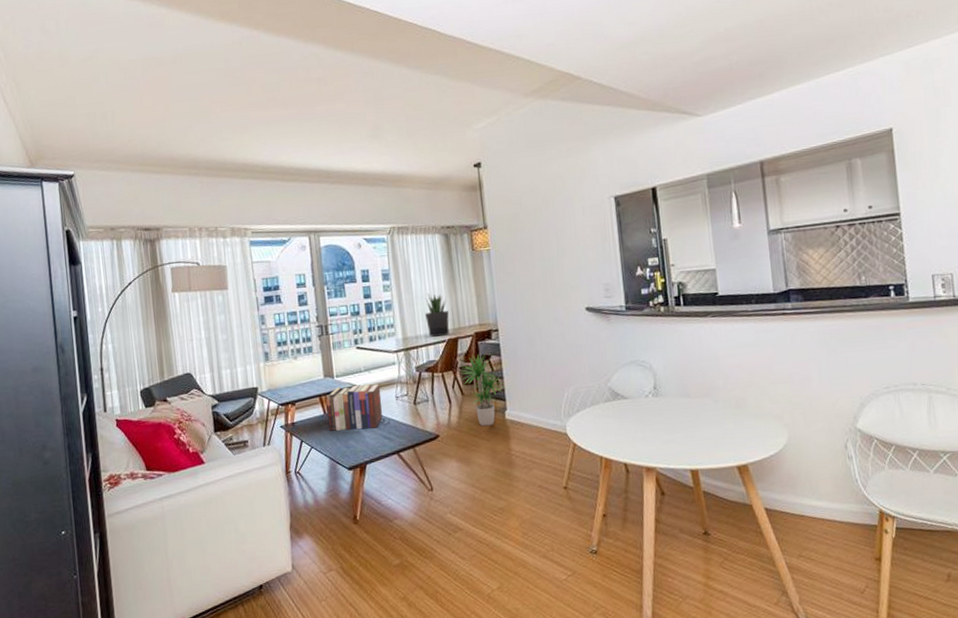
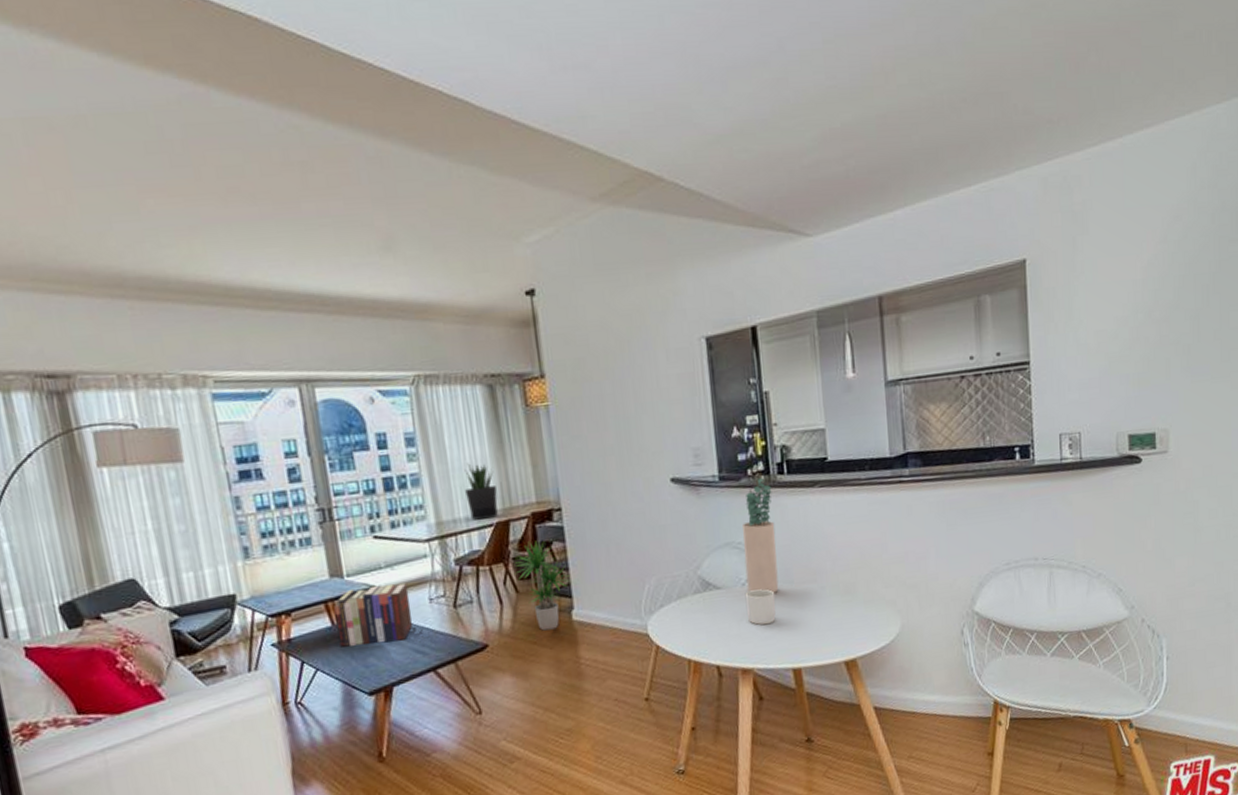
vase: none [646,304,678,404] -> present [742,472,779,593]
mug: none [648,400,675,431] -> present [745,588,776,625]

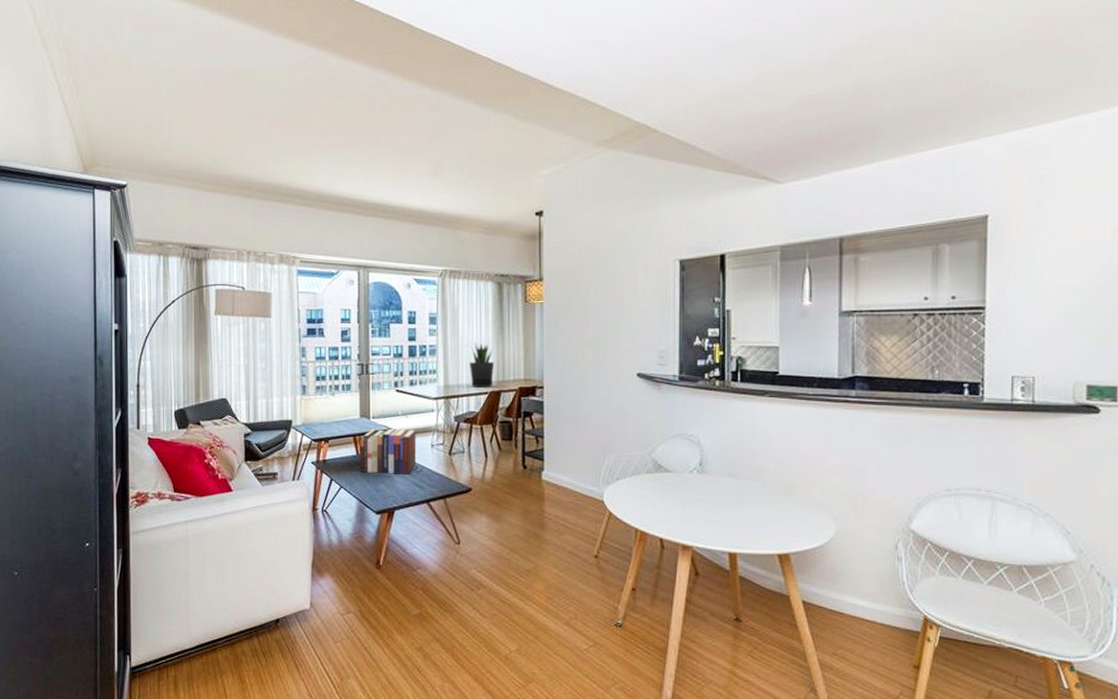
potted plant: present [513,540,571,632] -> none [499,410,545,486]
vase: present [742,472,779,593] -> none [694,378,725,483]
mug: present [745,588,776,625] -> none [691,478,719,510]

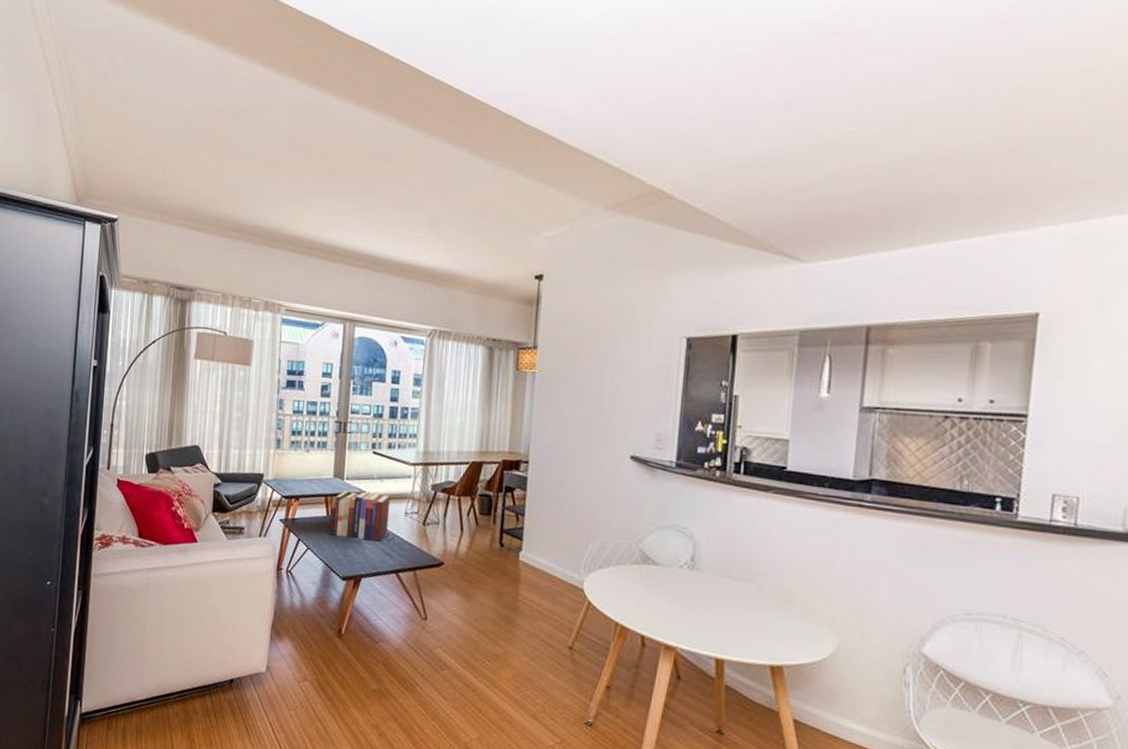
planter: present [470,342,494,387] -> none [452,408,479,457]

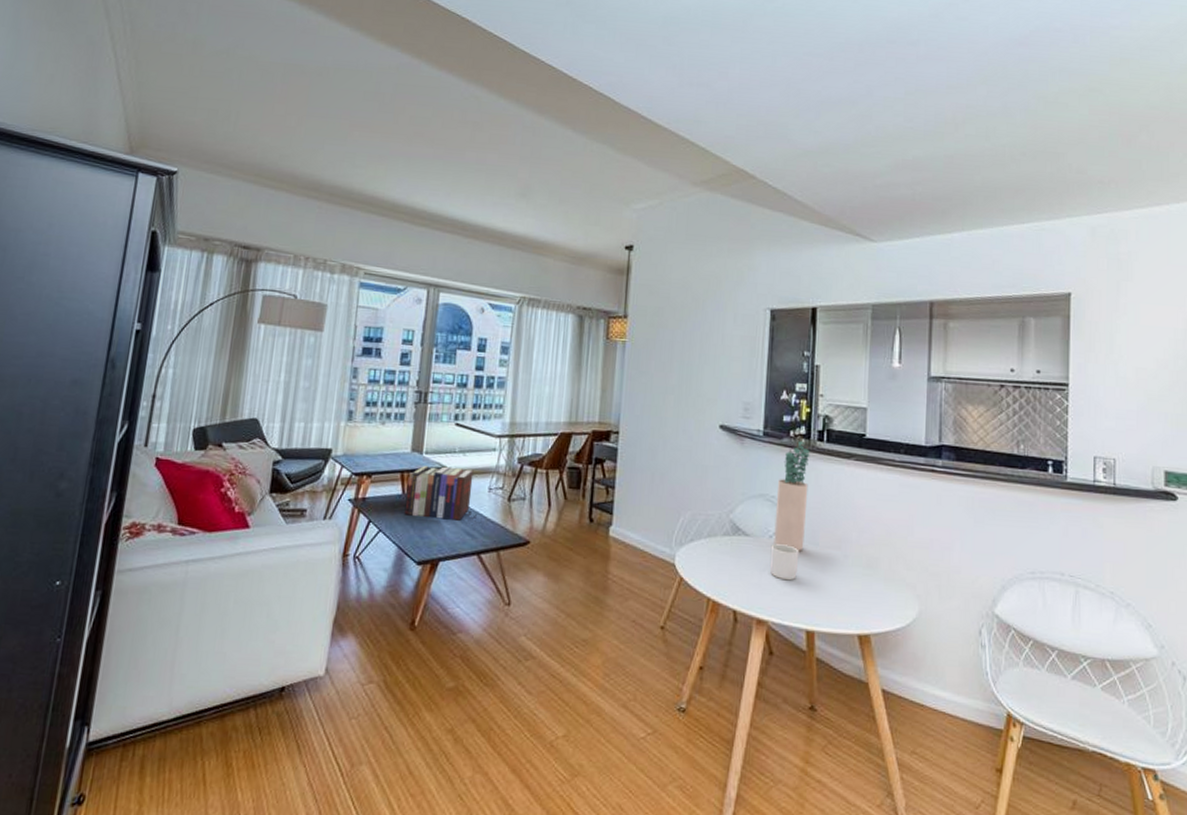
mug: none [679,573,711,610] -> present [769,544,800,581]
vase: none [684,468,726,582] -> present [774,436,810,552]

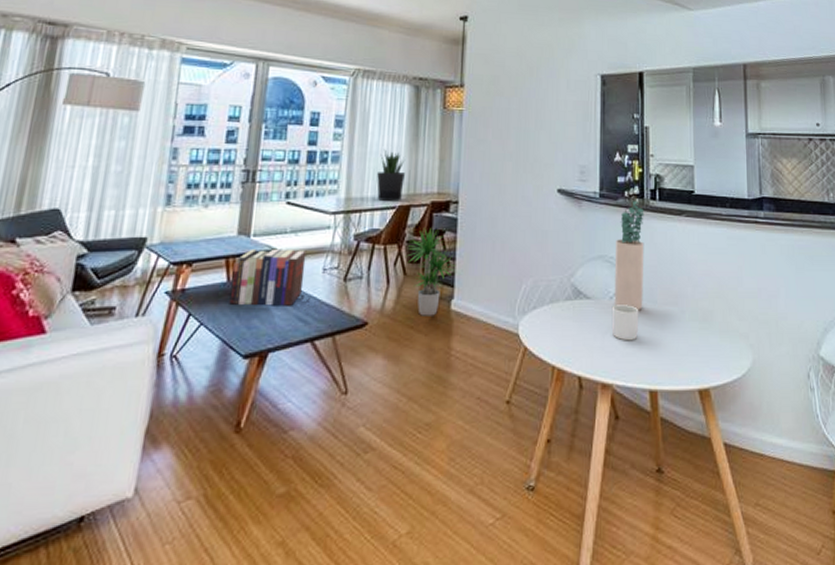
planter: none [540,377,568,428] -> present [377,149,406,201]
potted plant: none [566,456,615,542] -> present [405,228,456,318]

